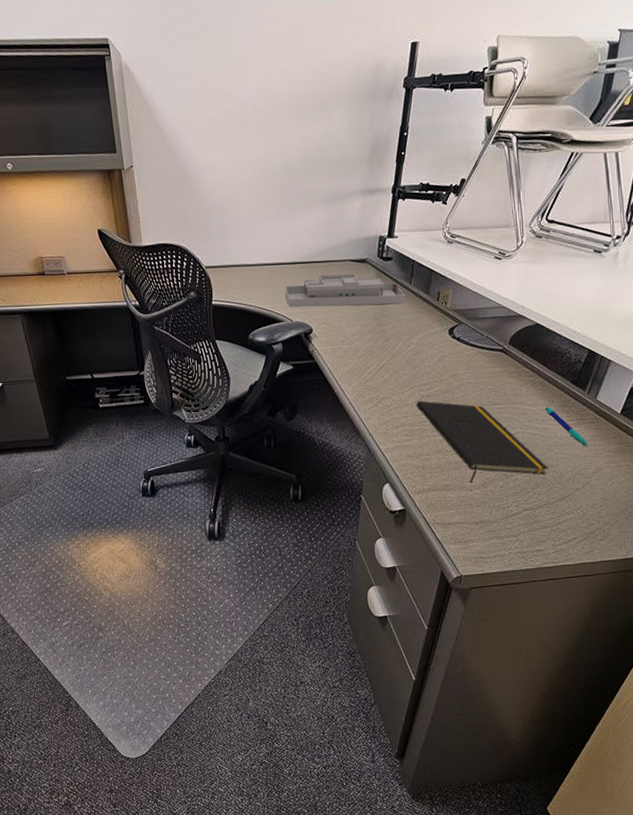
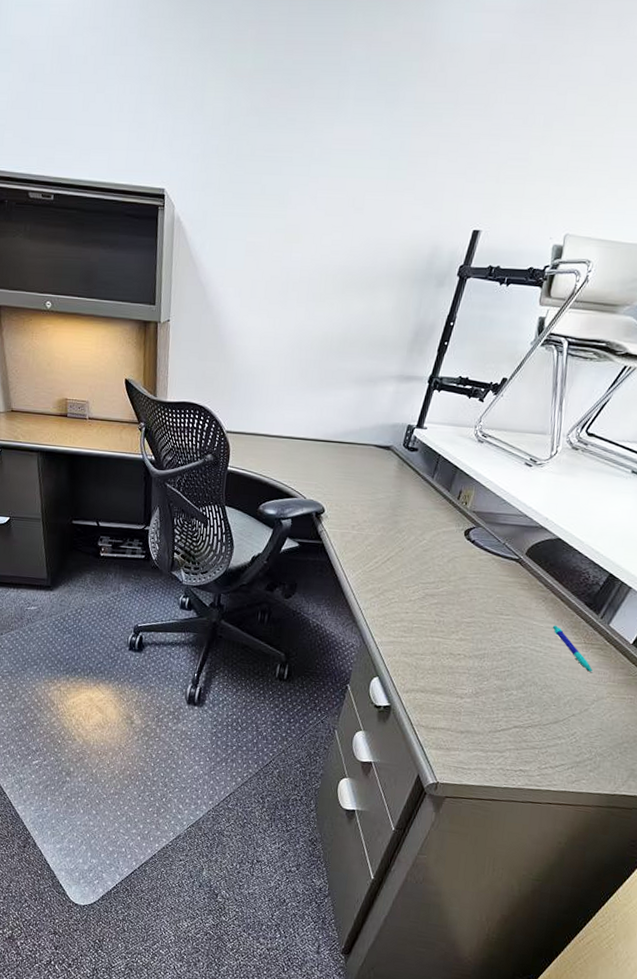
desk organizer: present [285,273,405,307] -> none [302,456,426,497]
notepad: present [416,400,549,482] -> none [418,598,547,694]

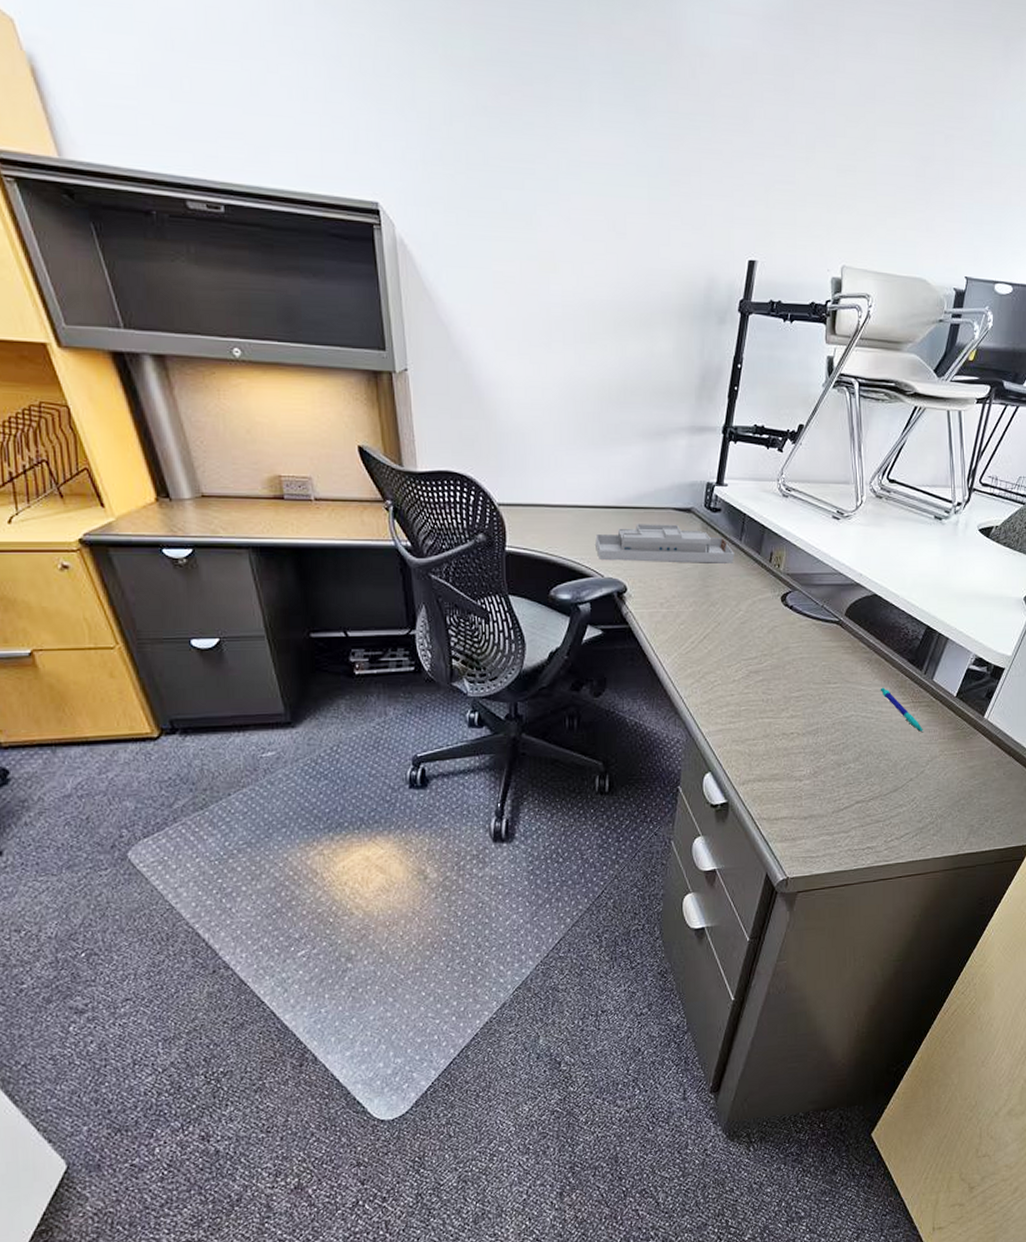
desk organizer: none [302,456,426,497] -> present [595,524,734,563]

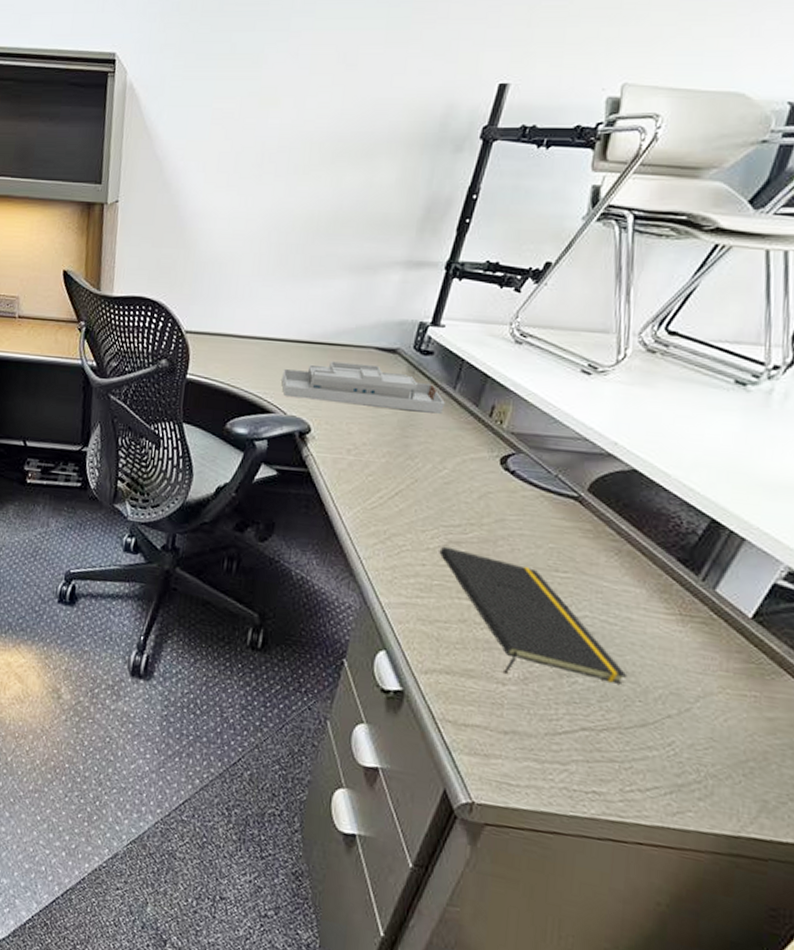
notepad: none [743,676,883,771] -> present [439,546,628,684]
pen: present [880,687,924,733] -> none [630,588,696,658]

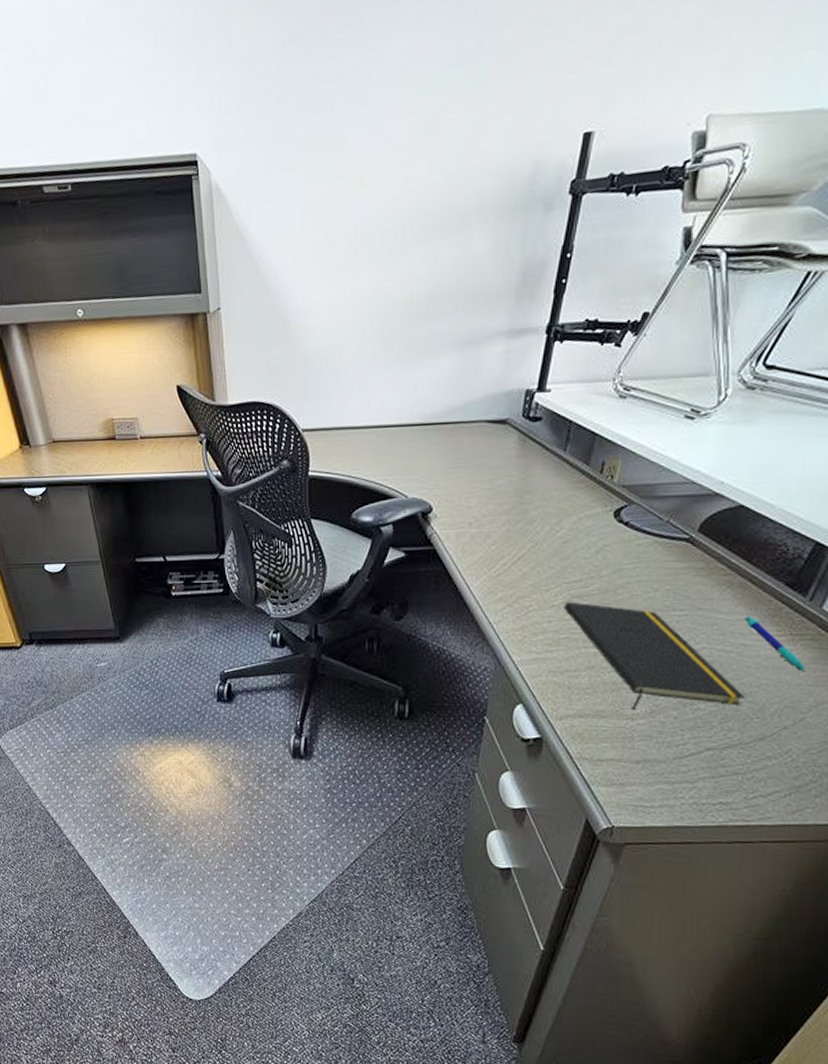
desk organizer: present [281,361,445,414] -> none [400,437,557,480]
pen: none [630,588,696,658] -> present [744,616,807,672]

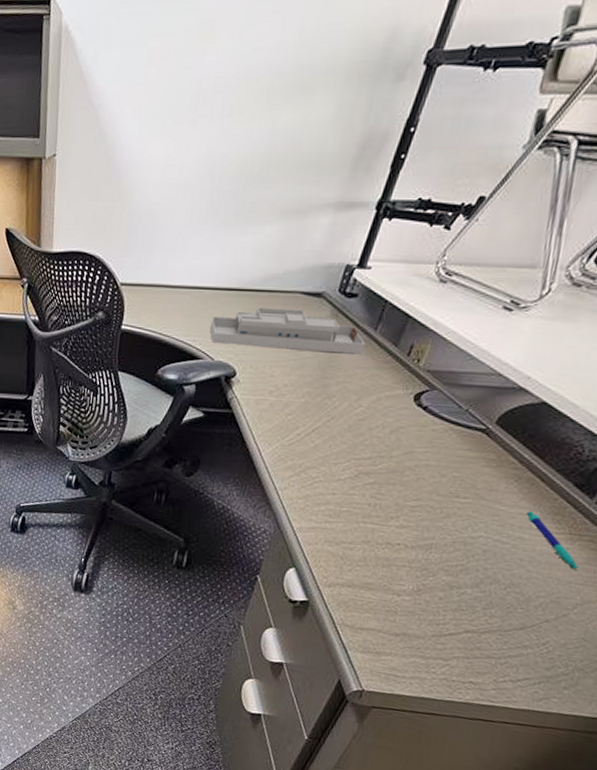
desk organizer: none [400,437,557,480] -> present [210,307,366,355]
notepad: present [564,601,745,709] -> none [349,477,513,594]

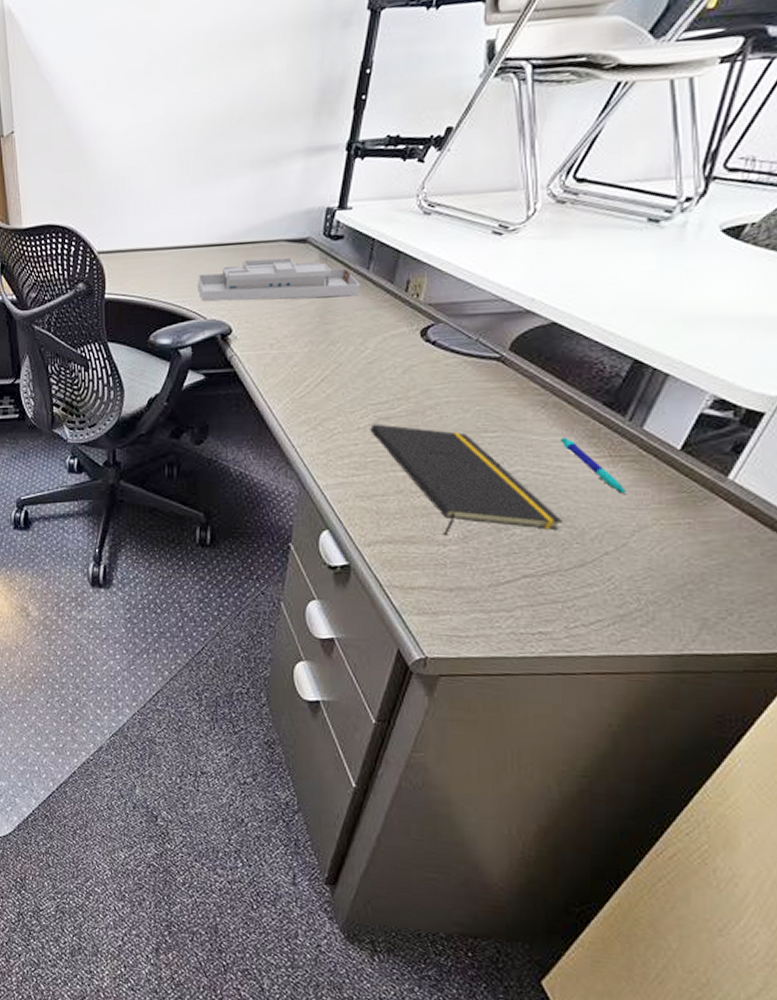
notepad: none [349,477,513,594] -> present [370,423,563,535]

